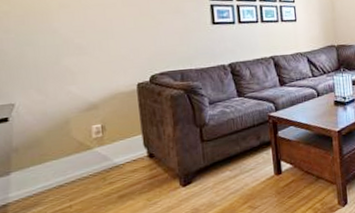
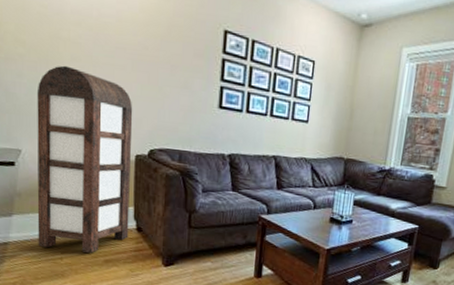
bookshelf: none [26,13,141,200] -> present [36,65,133,253]

